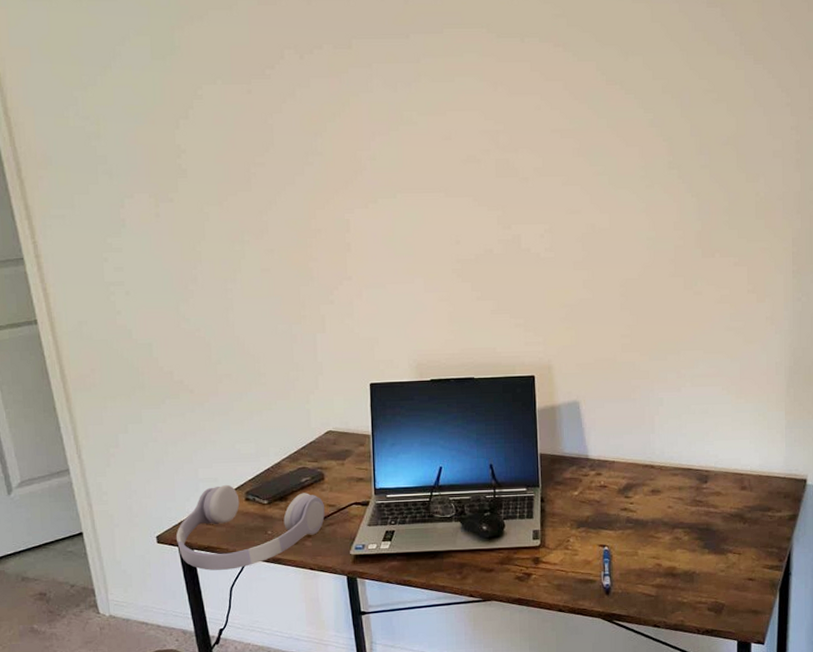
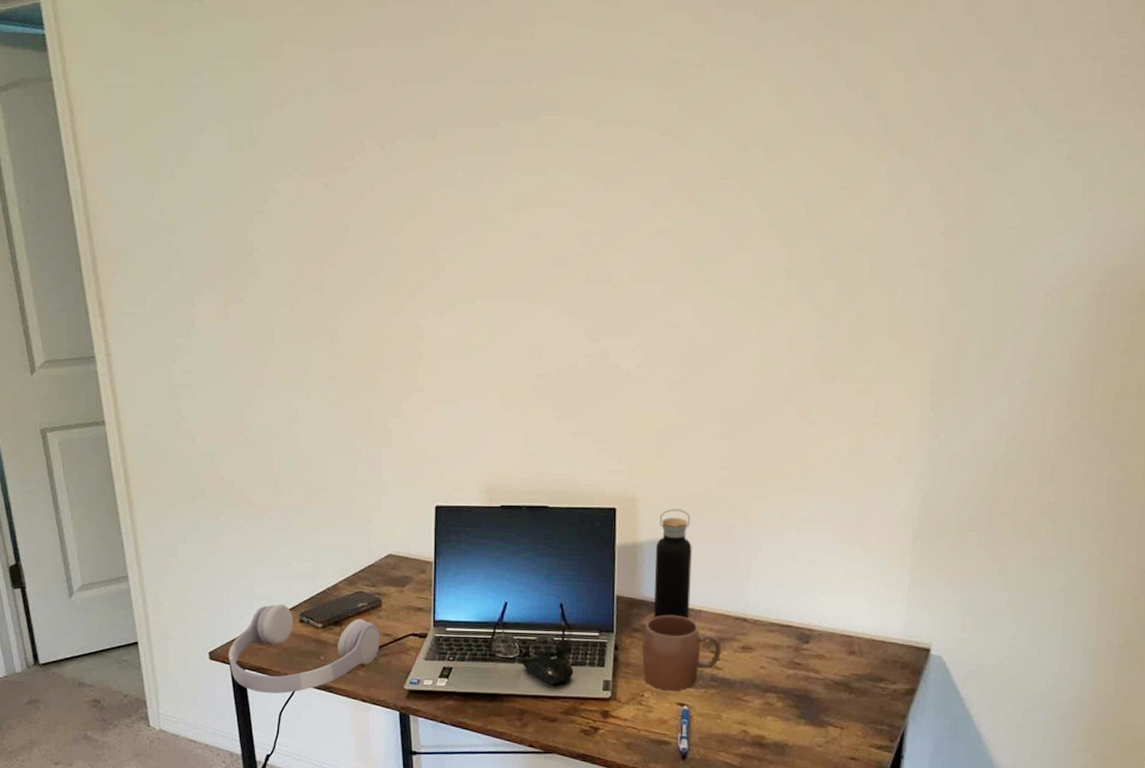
mug: none [565,467,634,535] -> present [642,614,721,691]
water bottle: none [571,373,605,471] -> present [654,509,692,619]

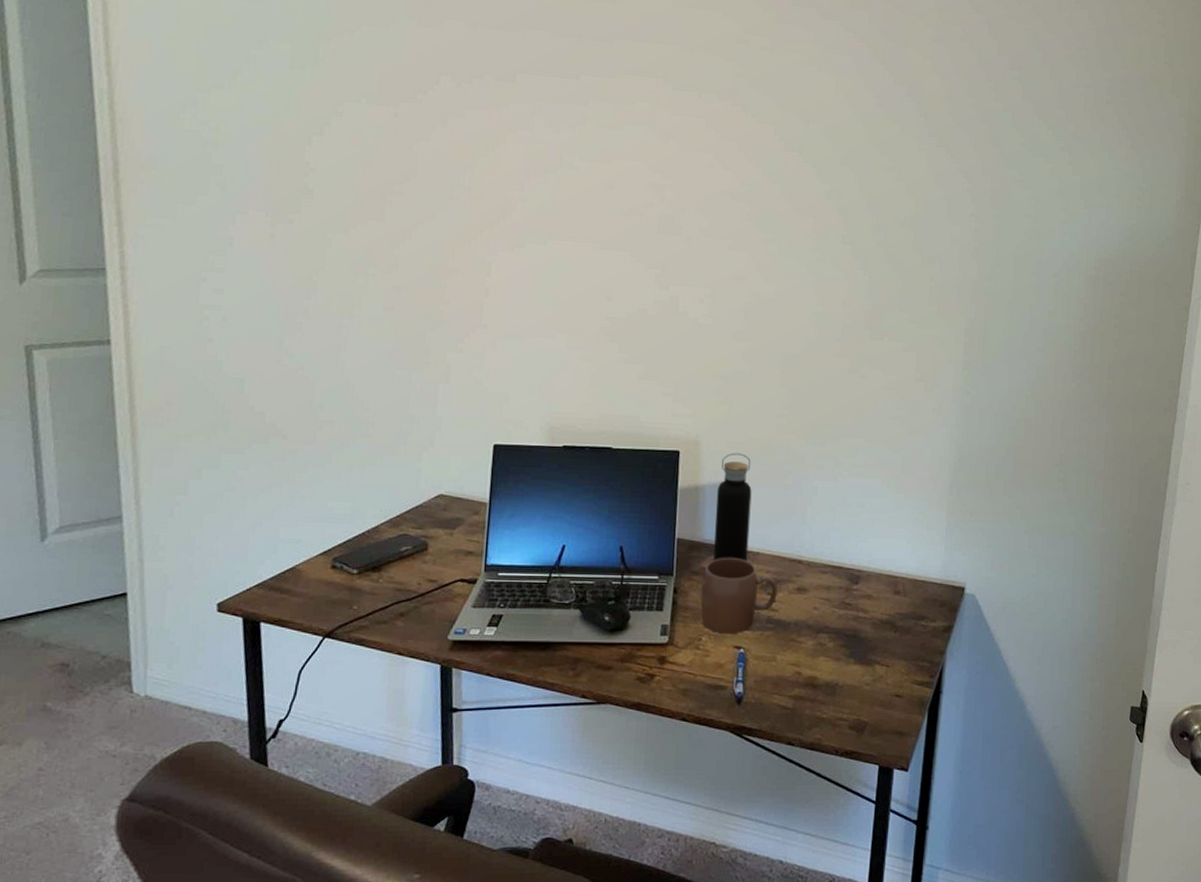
headphones: present [228,603,380,694] -> none [240,547,424,649]

